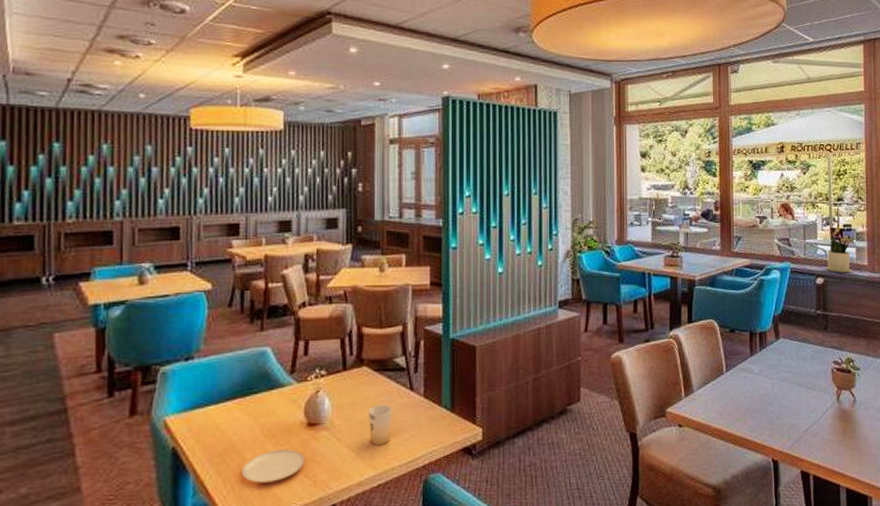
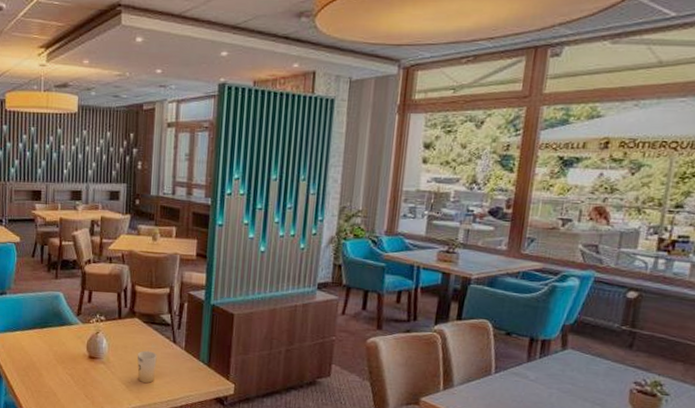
plate: present [242,449,305,484] -> none [39,372,86,396]
planter: present [825,237,852,273] -> none [642,248,685,290]

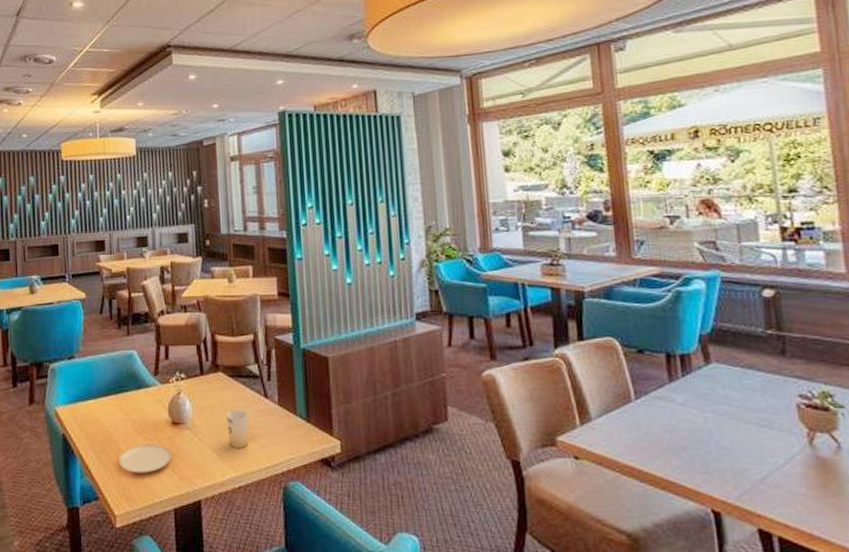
plate: none [39,372,86,396] -> present [119,444,172,473]

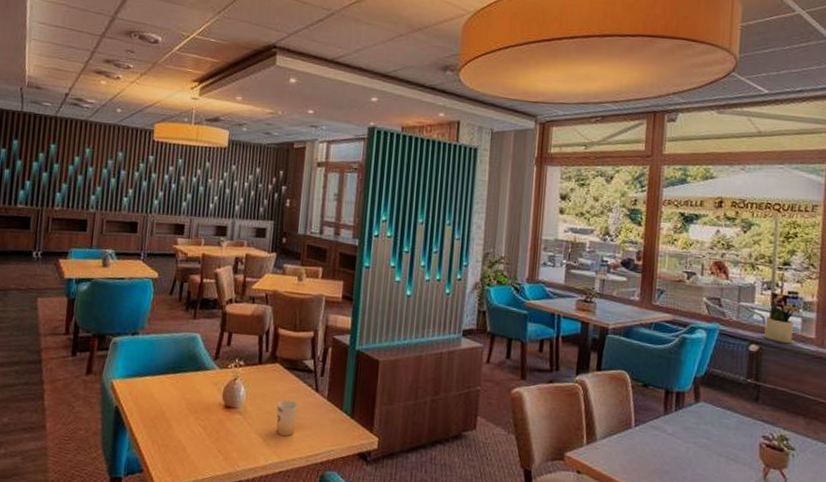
plate: present [119,444,172,473] -> none [168,423,220,452]
planter: none [776,238,820,284] -> present [762,303,795,344]

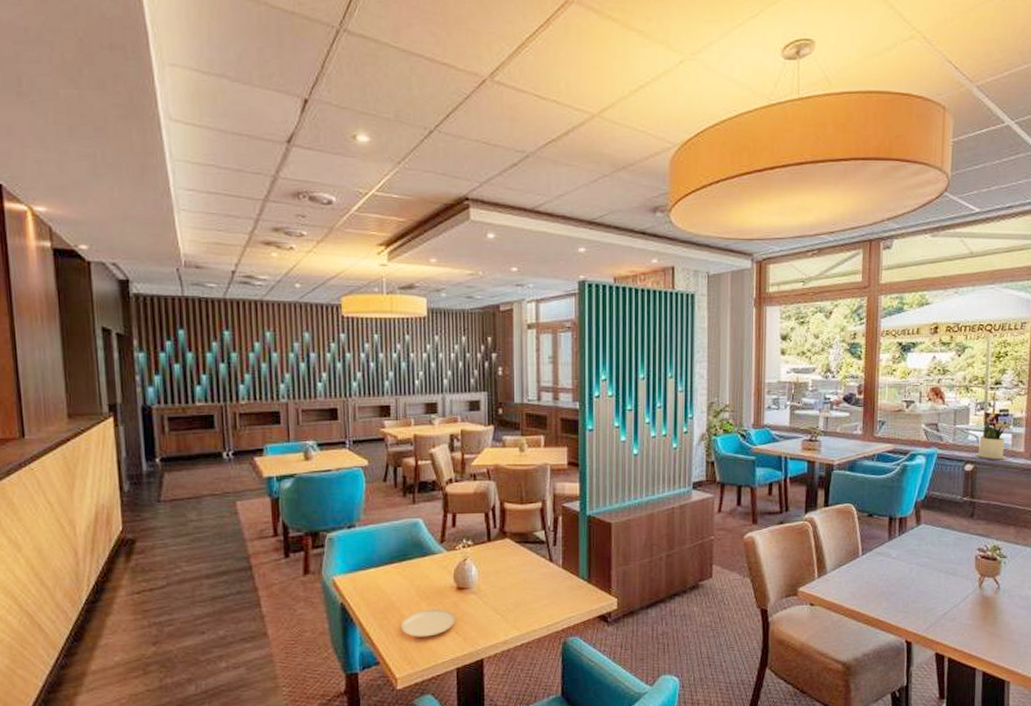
plate: none [168,423,220,452] -> present [401,609,456,637]
cup: present [276,399,298,437] -> none [511,573,533,610]

